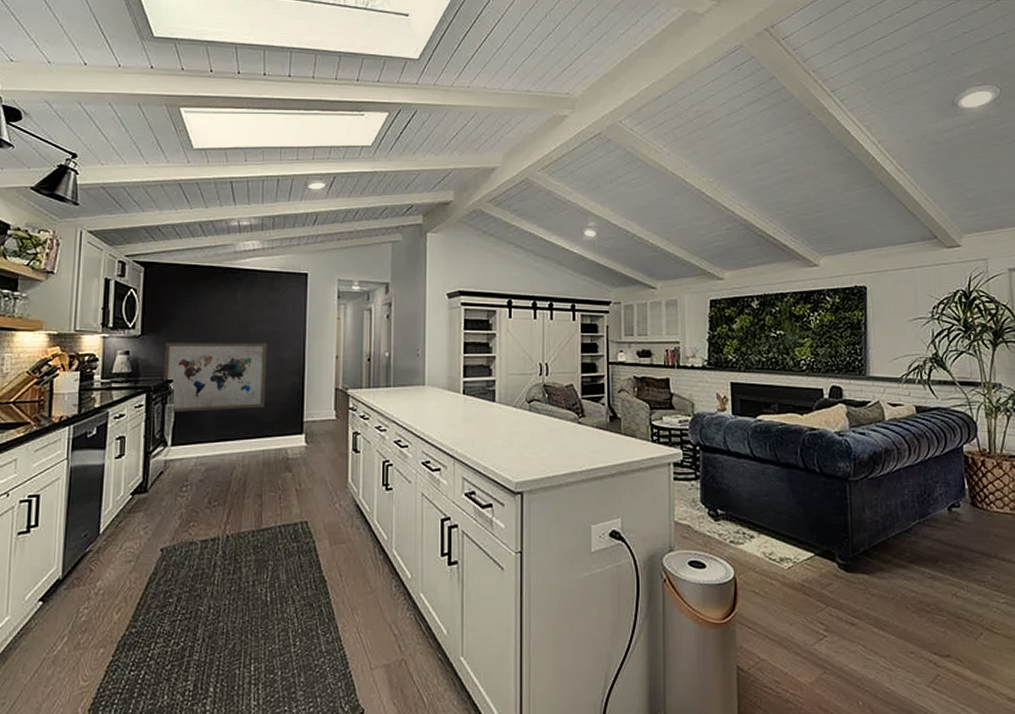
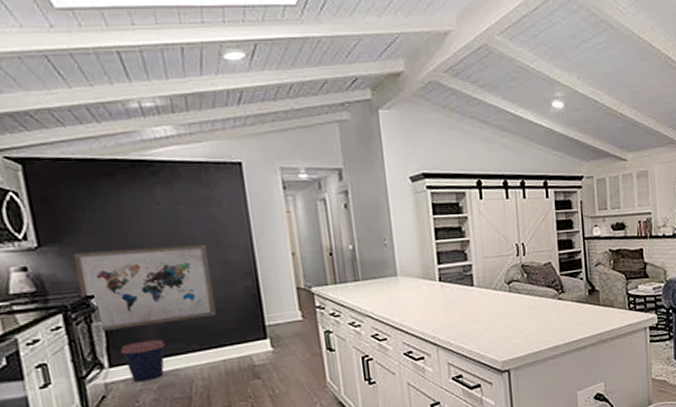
coffee cup: none [183,424,219,463] -> present [121,339,165,383]

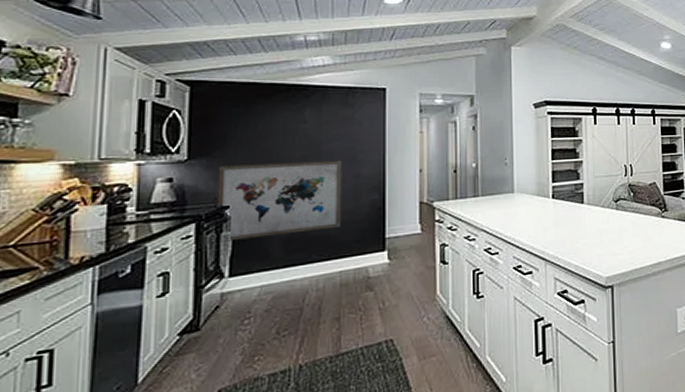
coffee cup: present [121,339,165,383] -> none [244,249,287,293]

